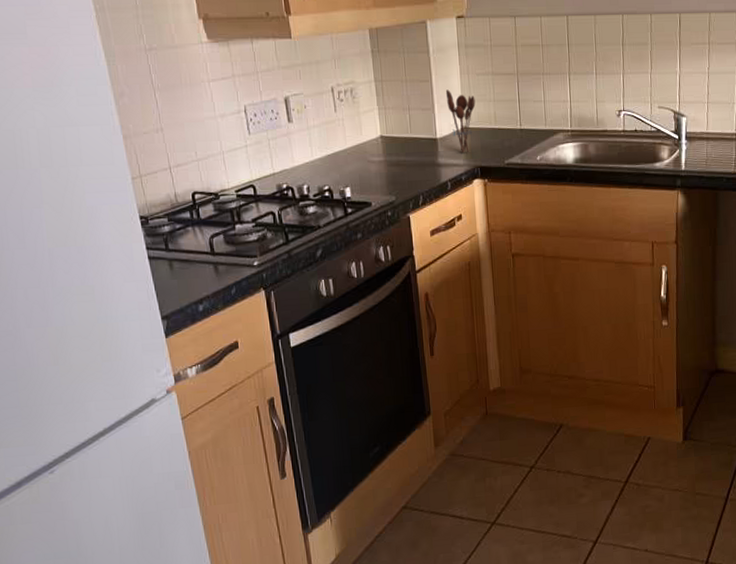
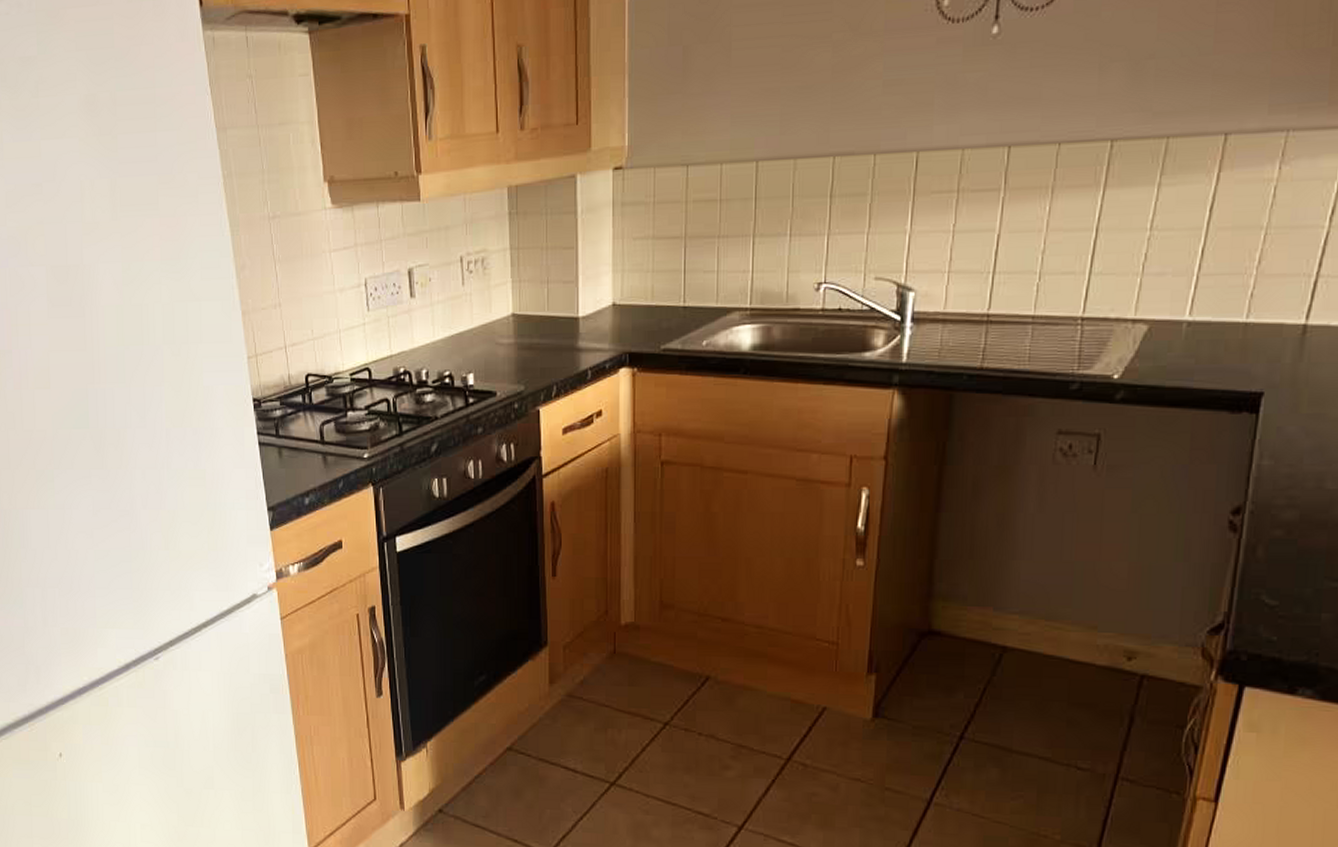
utensil holder: present [445,89,476,152] -> none [593,258,629,335]

